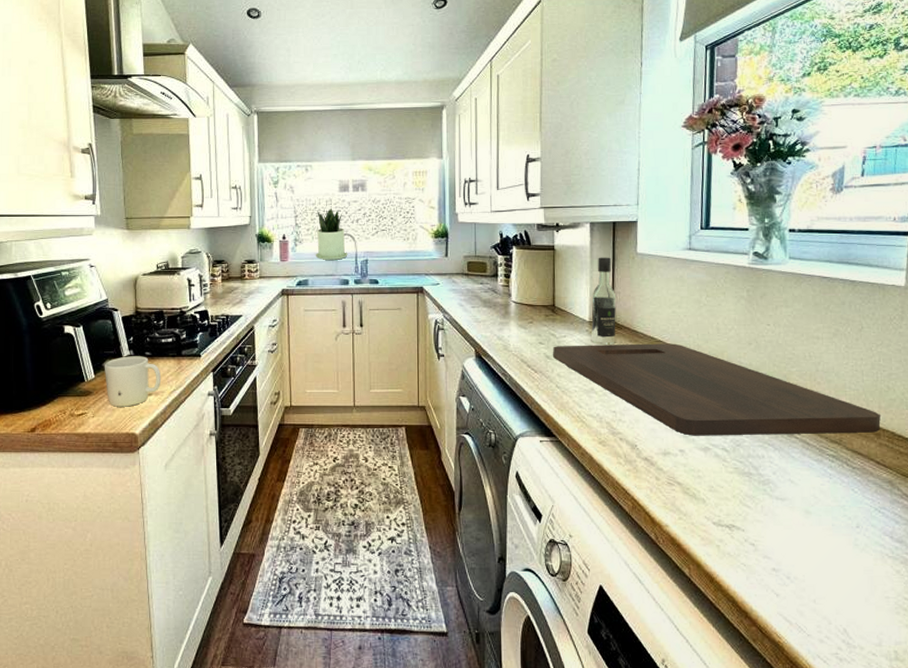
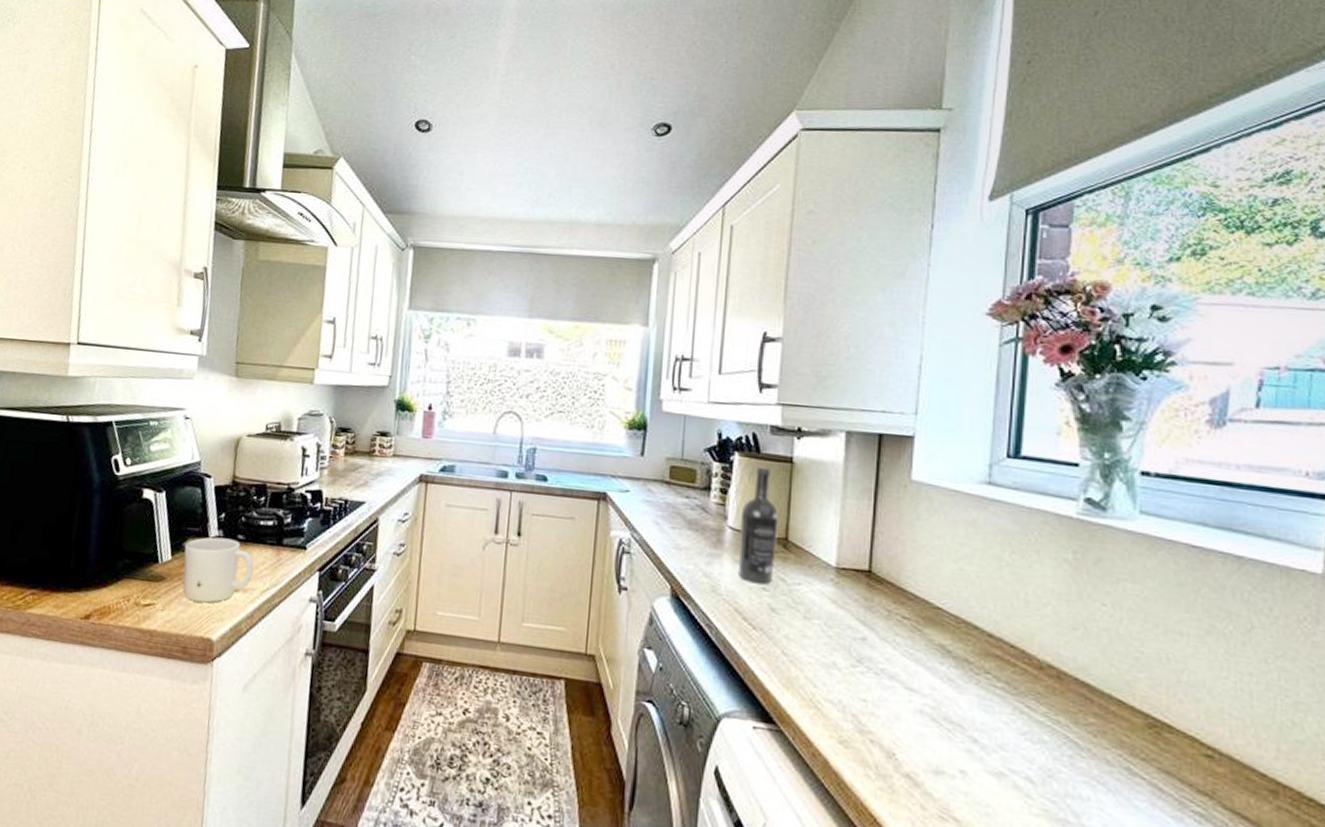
planter: present [315,209,348,260] -> none [467,376,511,444]
wine bottle: none [521,255,548,340] -> present [738,466,780,585]
cutting board: present [553,343,881,436] -> none [781,595,1280,789]
bottle: present [591,257,617,346] -> none [838,480,878,606]

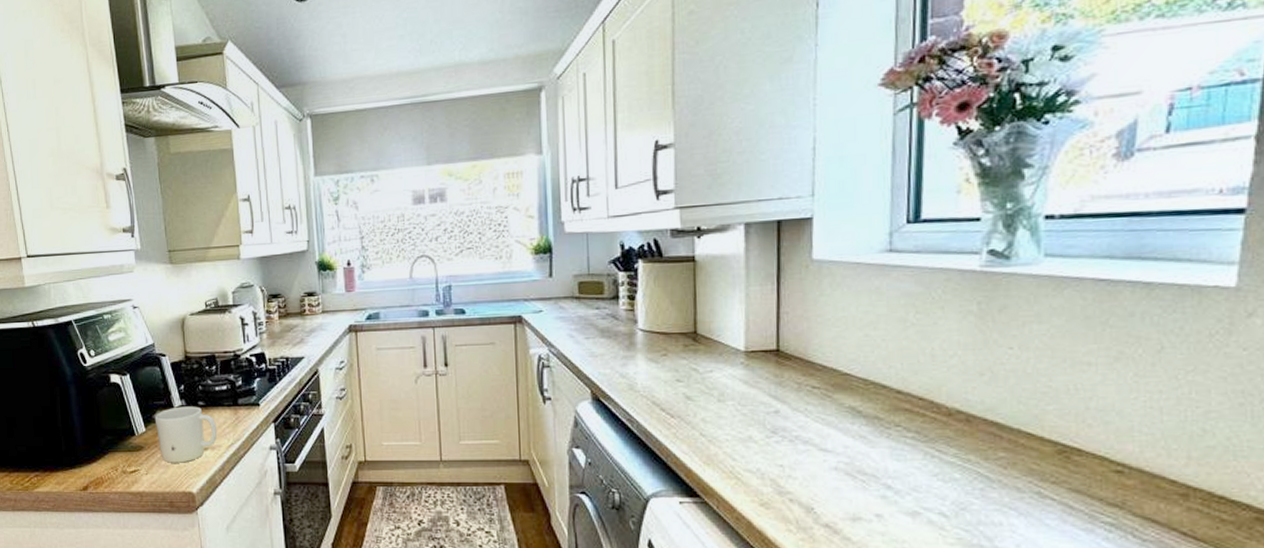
wine bottle: present [738,466,780,585] -> none [650,269,687,377]

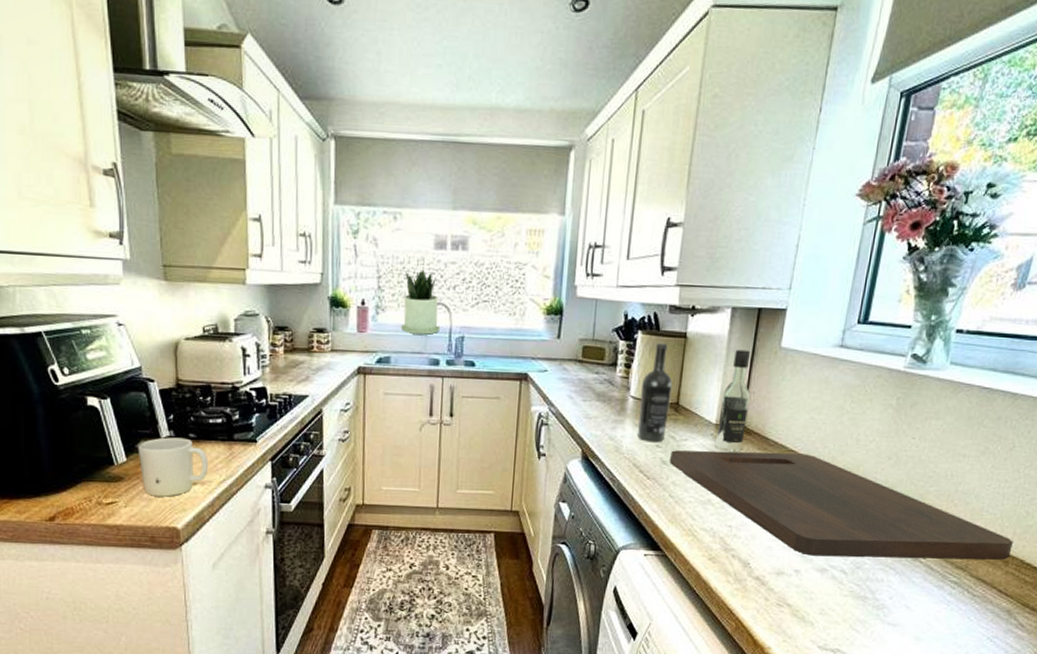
planter: none [386,226,427,288] -> present [400,270,441,335]
wine bottle: none [650,269,687,377] -> present [637,342,673,443]
cutting board: none [695,376,1190,497] -> present [670,450,1013,560]
bottle: none [747,267,783,382] -> present [716,349,751,453]

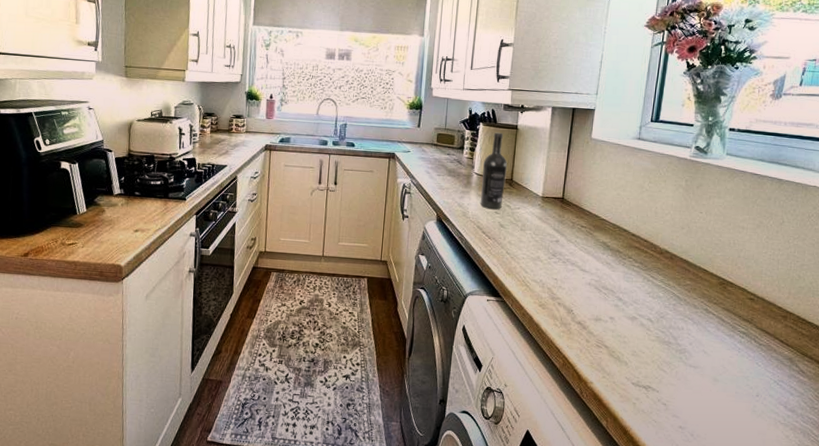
mug: present [137,437,209,497] -> none [95,194,149,241]
planter: present [400,270,441,335] -> none [298,74,329,122]
cutting board: present [670,450,1013,560] -> none [506,216,789,315]
bottle: present [716,349,751,453] -> none [542,139,569,220]

